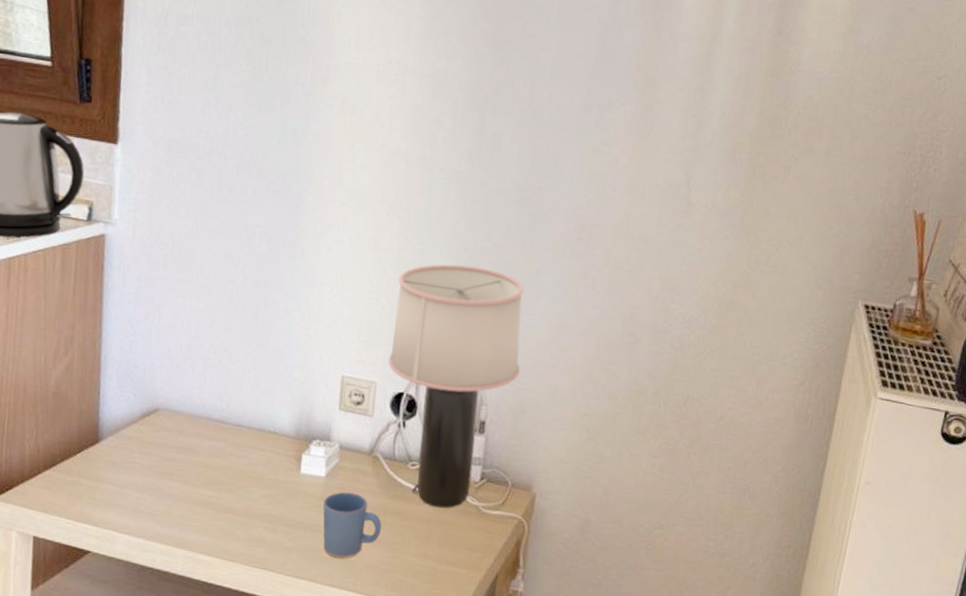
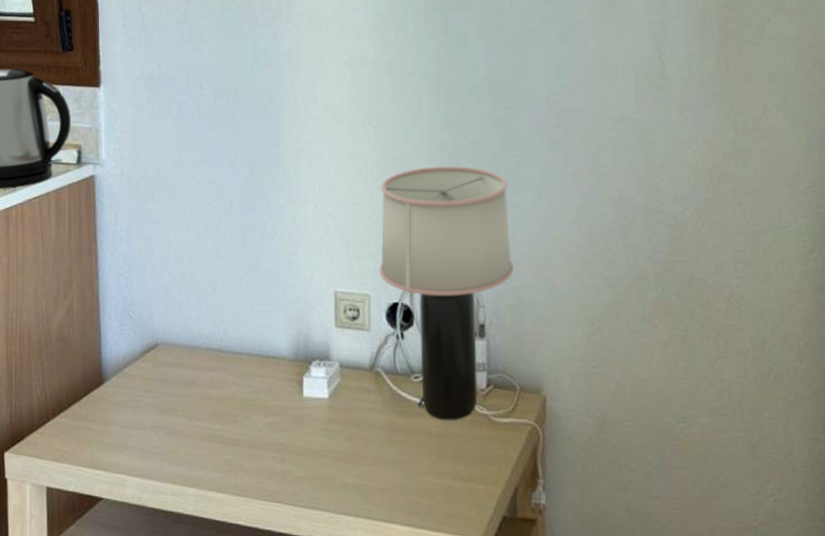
mug: present [323,492,382,558] -> none [330,412,391,484]

